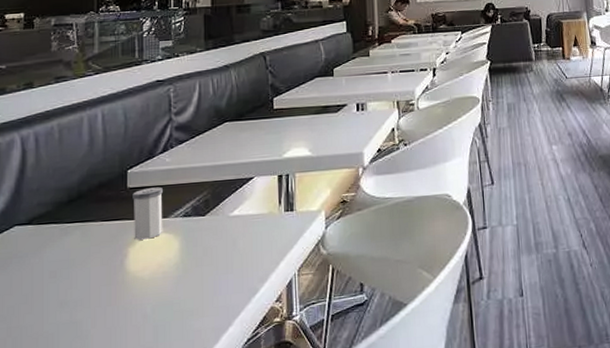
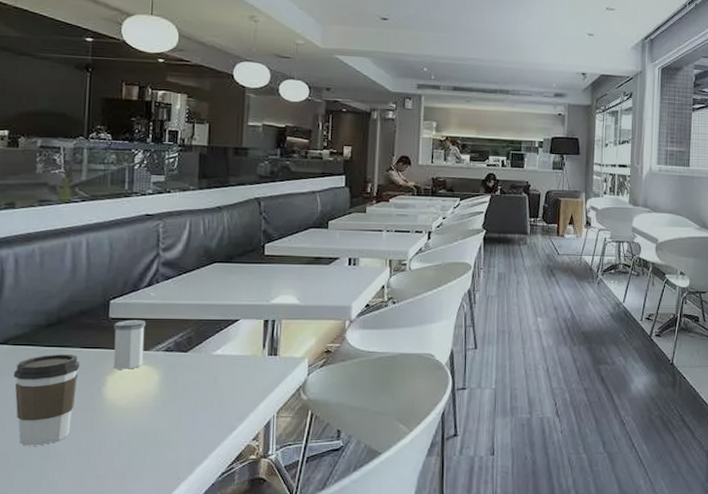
coffee cup: none [39,228,102,328] -> present [13,354,80,446]

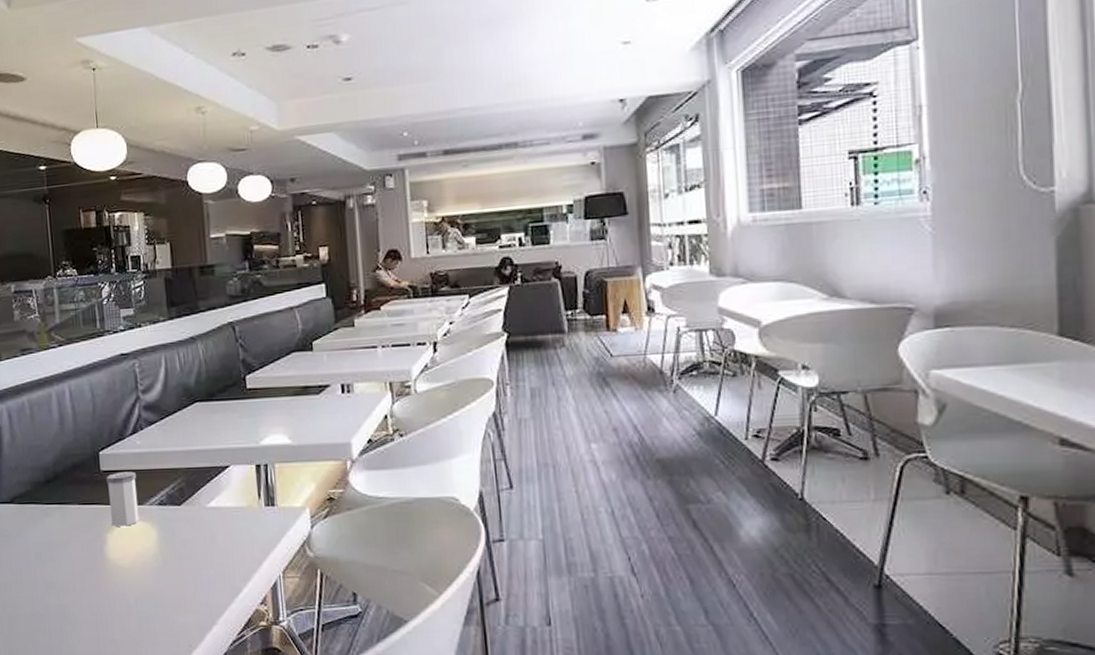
coffee cup: present [13,354,80,446] -> none [23,512,81,609]

